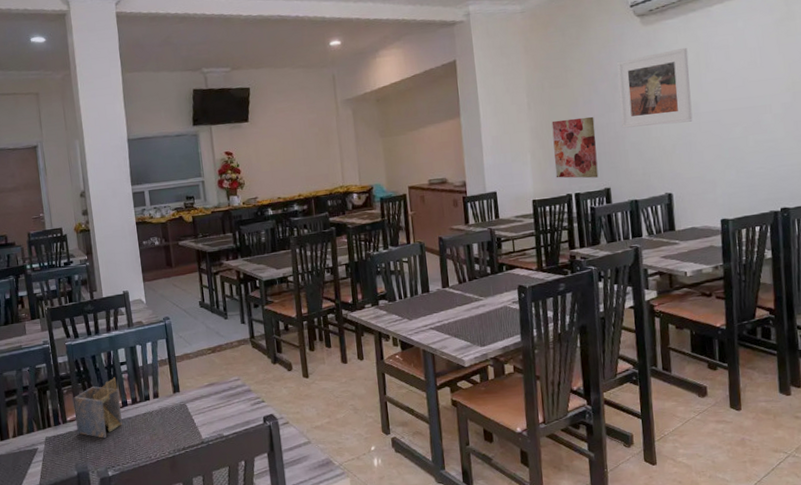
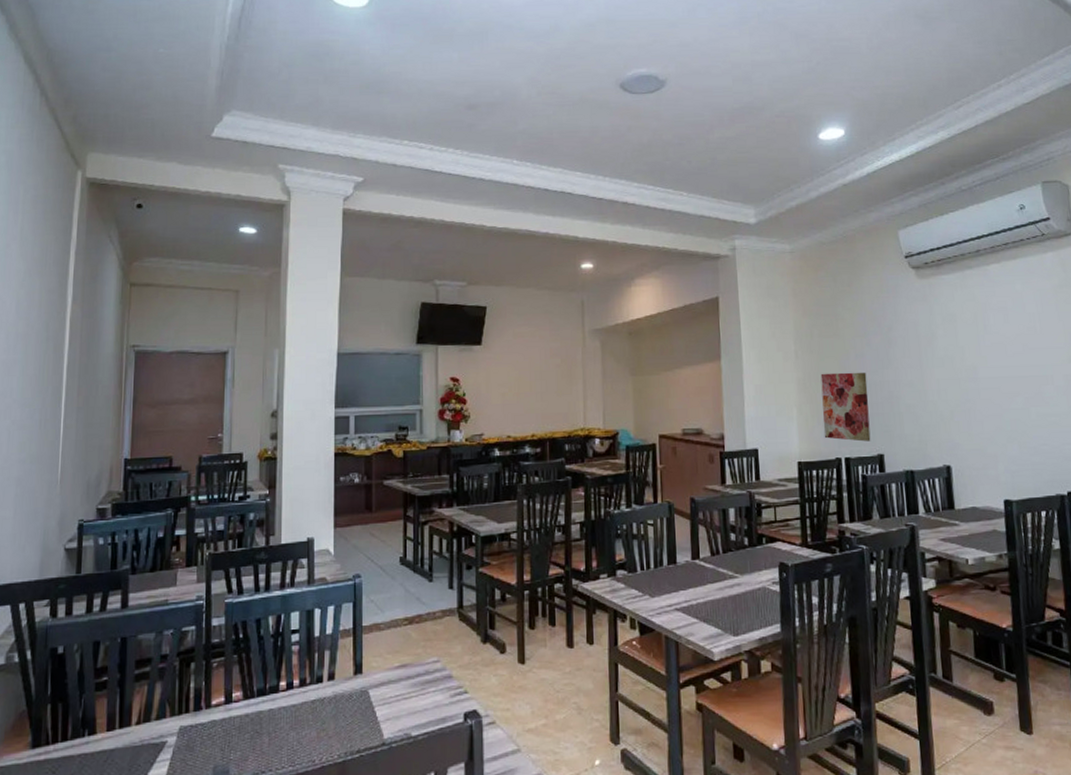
napkin holder: present [73,377,122,438] -> none [222,649,285,732]
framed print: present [617,47,693,128] -> none [891,305,972,388]

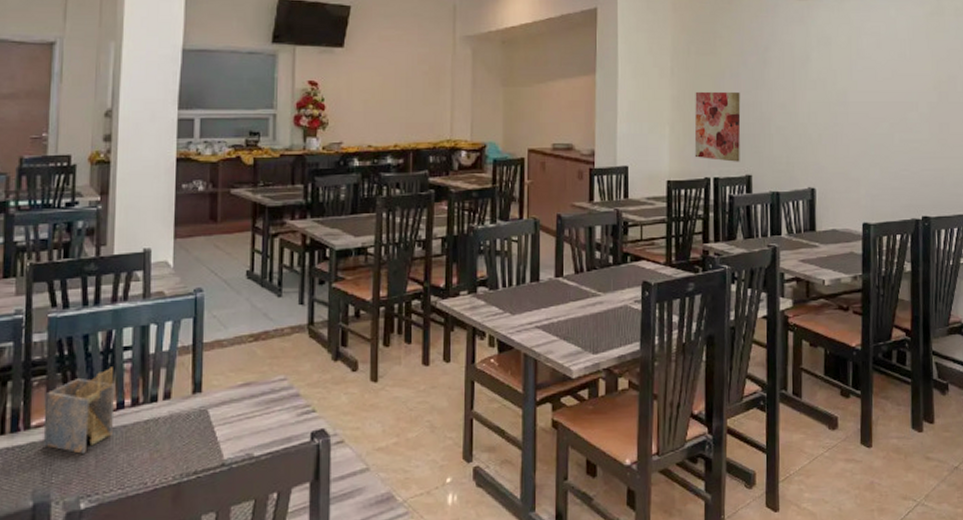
napkin holder: none [222,649,285,732] -> present [43,367,116,454]

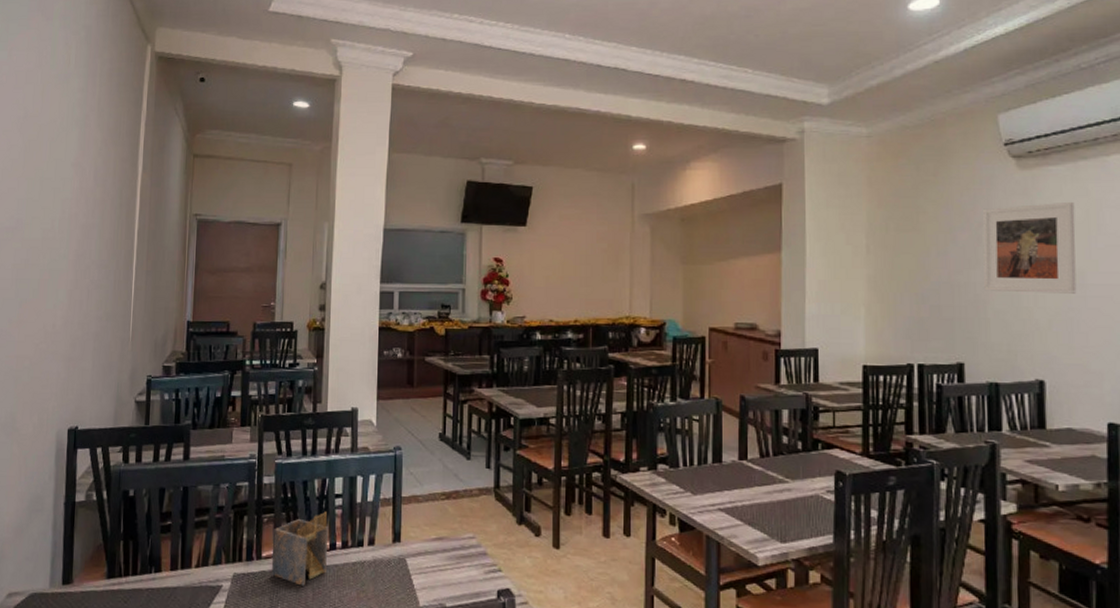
wall art: present [694,91,741,162] -> none [894,271,950,348]
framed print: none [768,29,841,111] -> present [982,201,1077,294]

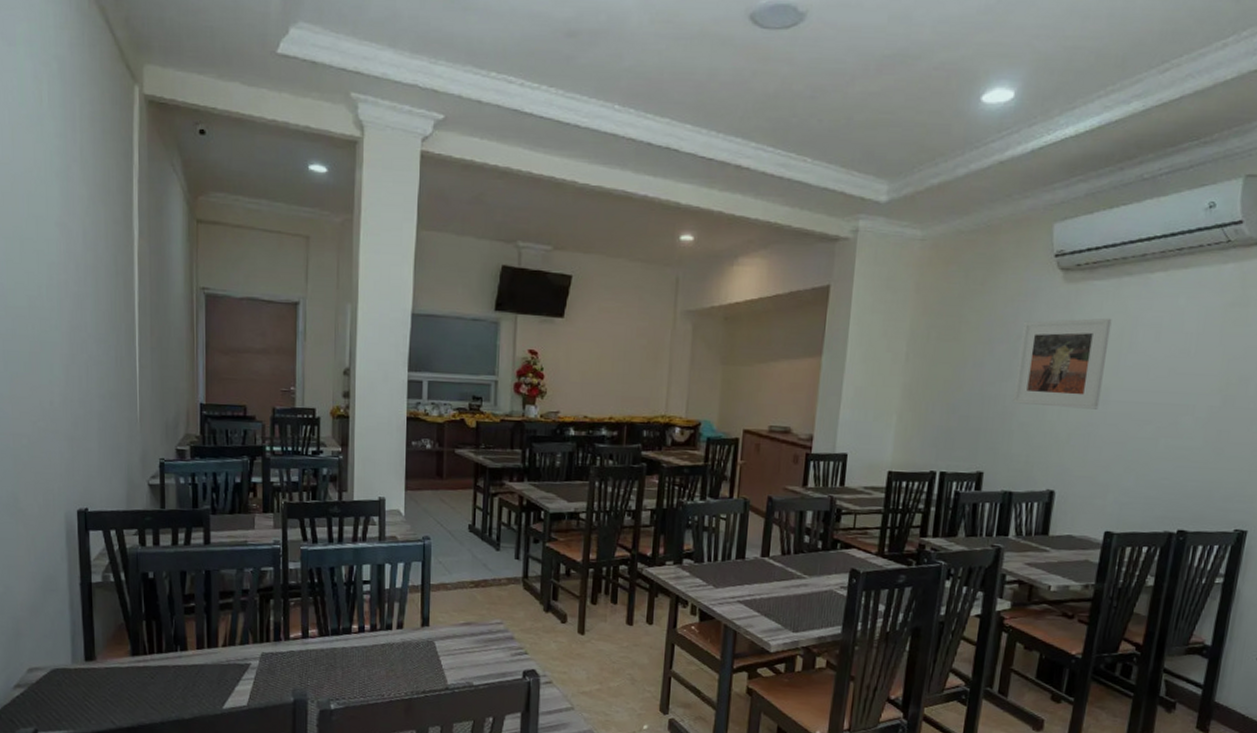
napkin holder: present [271,511,329,586] -> none [300,596,357,665]

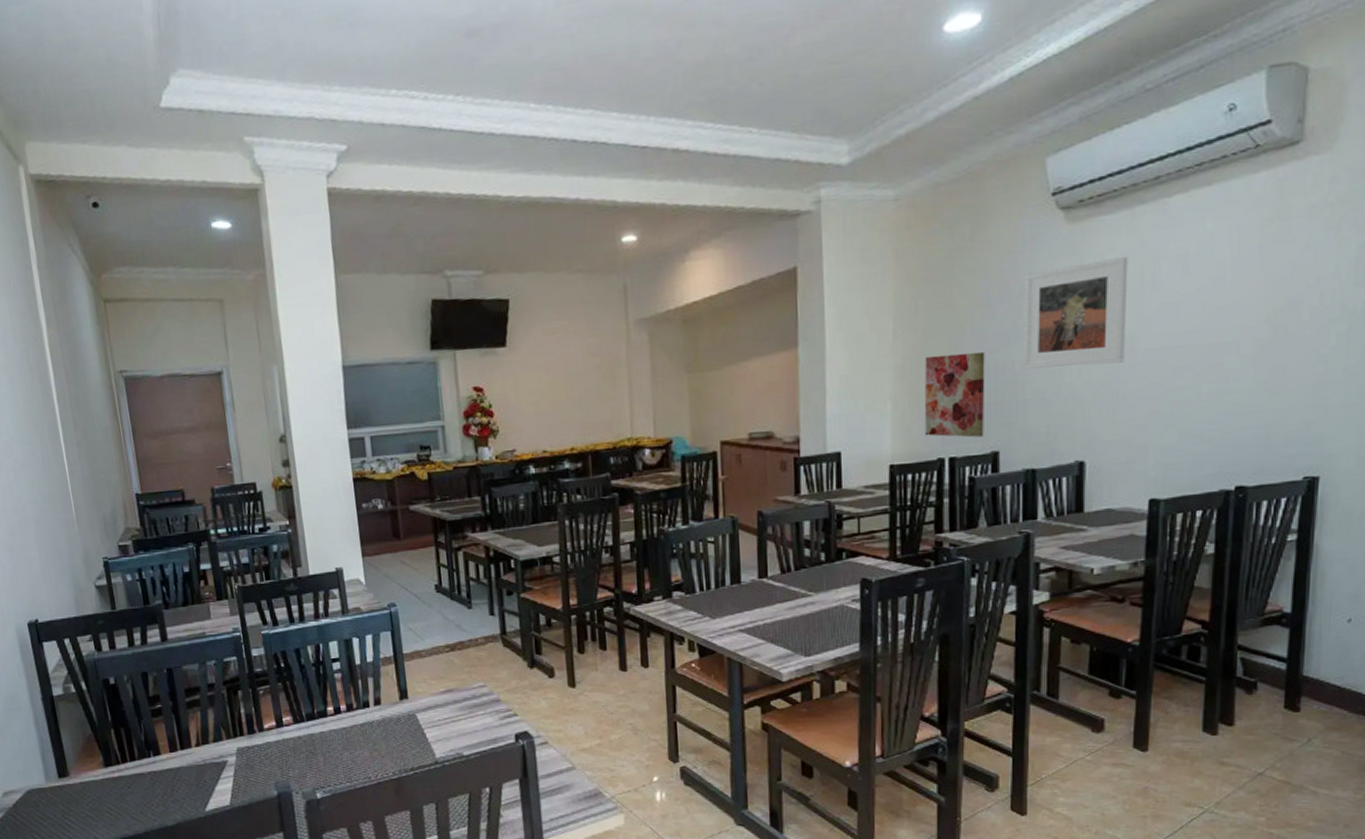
wall art: none [921,380,982,457] -> present [924,351,985,438]

